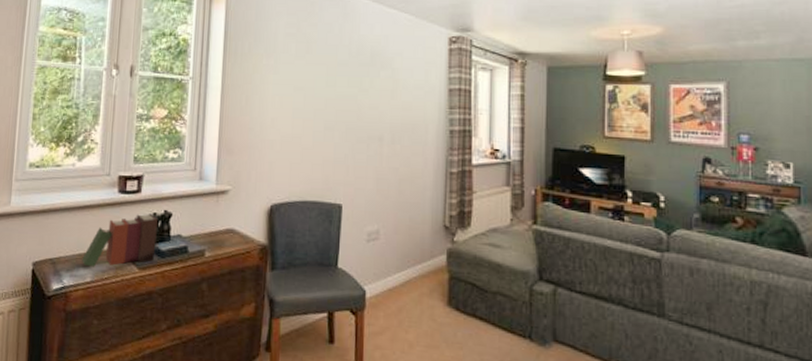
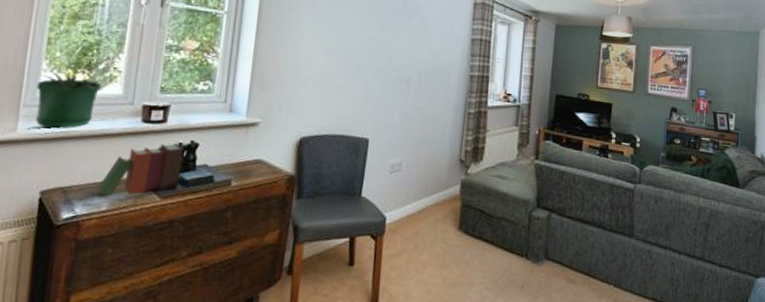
planter: none [25,143,90,202] -> present [36,68,112,129]
picture frame: none [760,159,789,186] -> present [712,110,731,132]

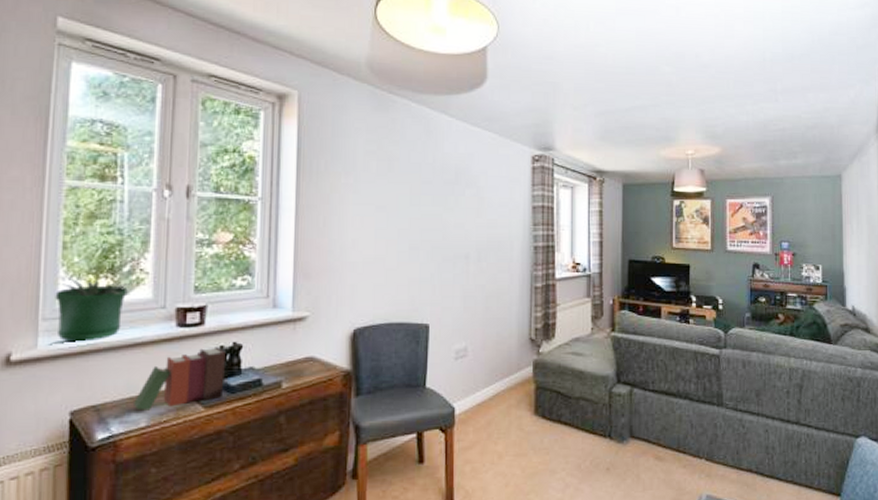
picture frame: present [712,110,731,132] -> none [797,263,819,285]

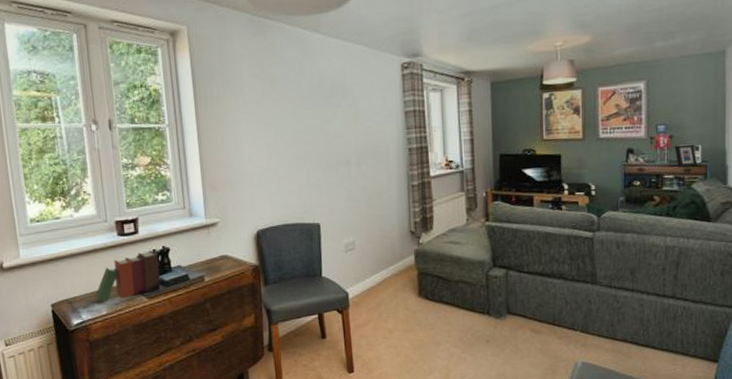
planter: present [55,276,139,342] -> none [25,200,85,252]
picture frame: none [797,263,819,285] -> present [674,144,698,167]

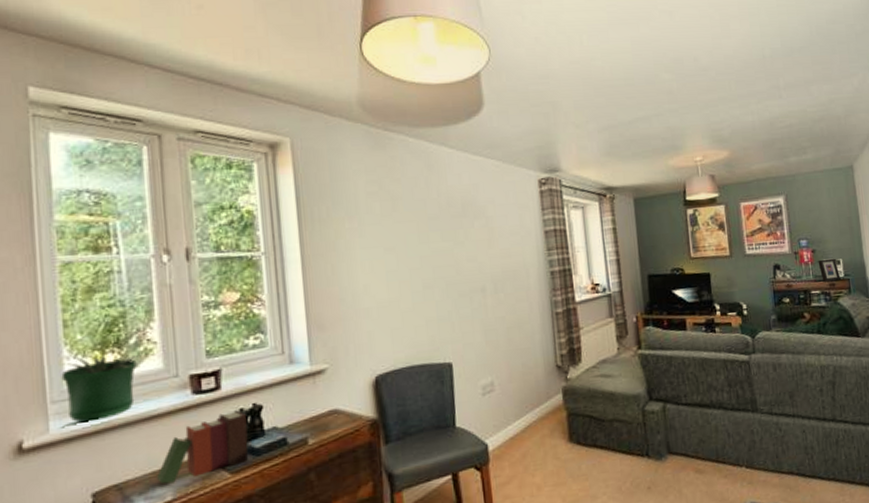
planter: none [25,200,85,252] -> present [61,353,148,423]

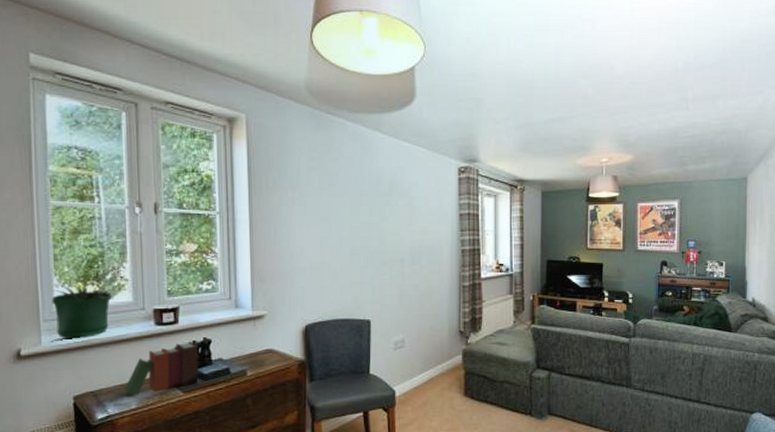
picture frame: present [818,258,841,281] -> none [702,260,722,280]

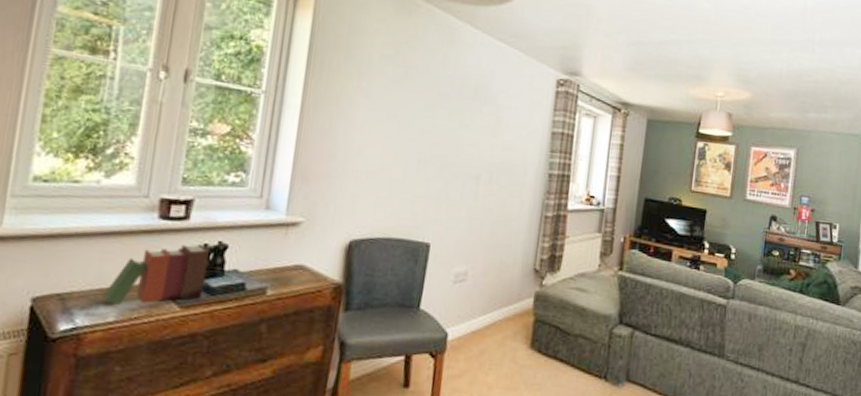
planter: present [51,284,121,339] -> none [26,151,123,225]
picture frame: none [702,260,722,280] -> present [814,220,834,244]

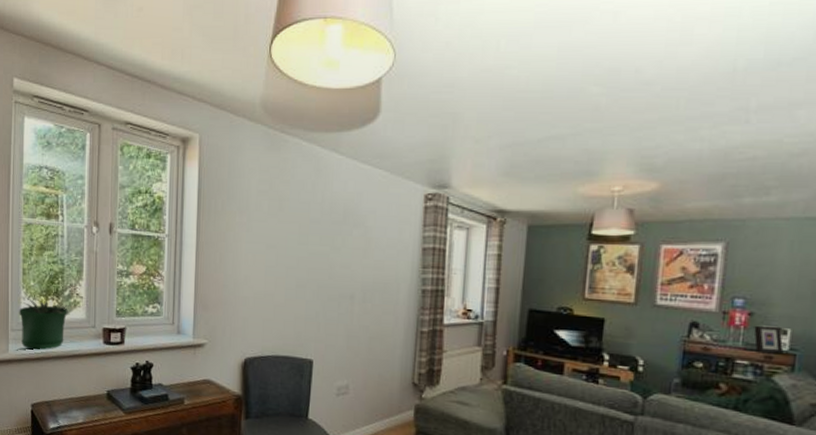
planter: none [26,151,123,225] -> present [19,296,76,351]
books: present [103,244,209,305] -> none [74,363,140,410]

